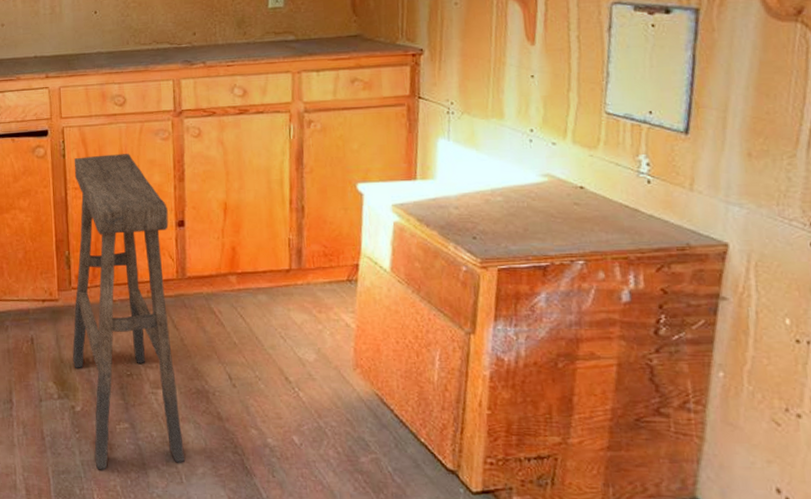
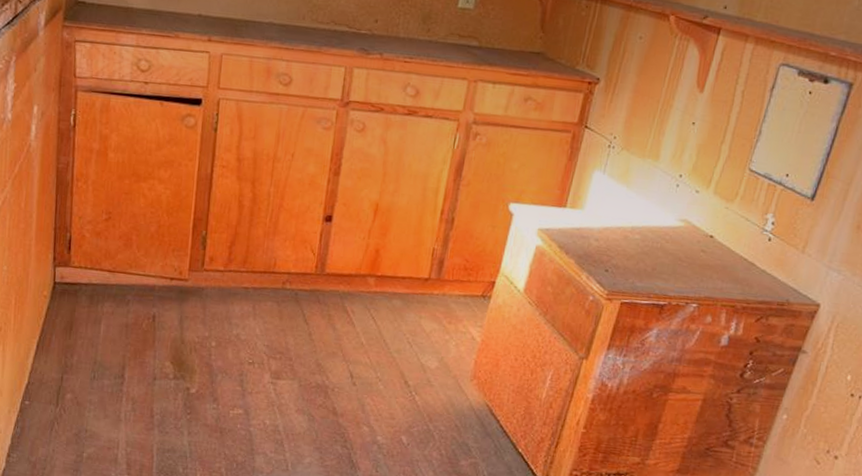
stool: present [72,154,185,469] -> none [194,134,318,451]

